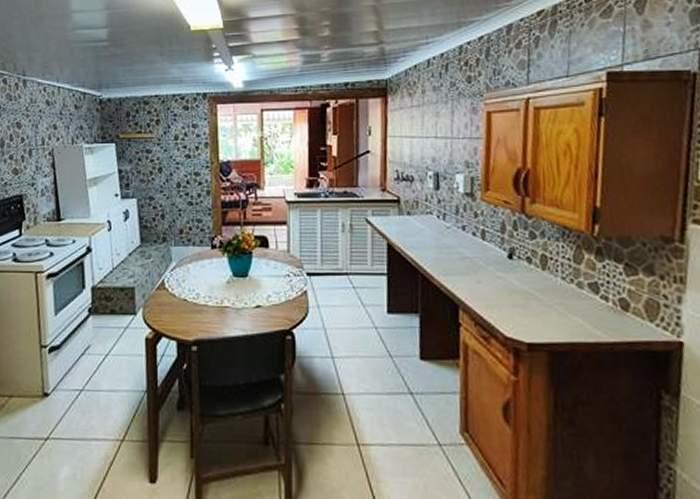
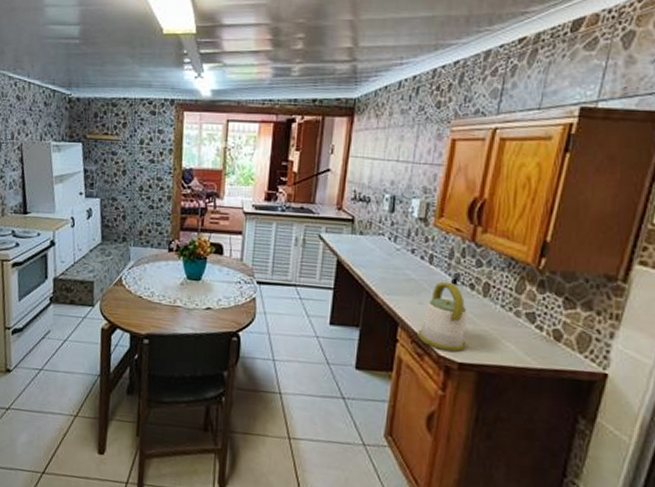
kettle: none [480,258,532,332] -> present [417,282,467,352]

